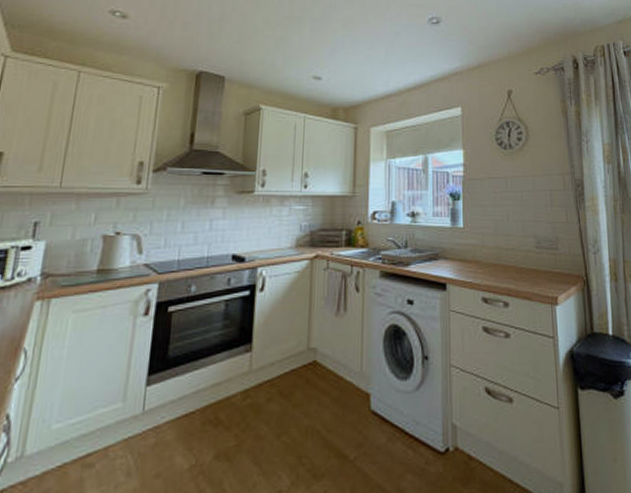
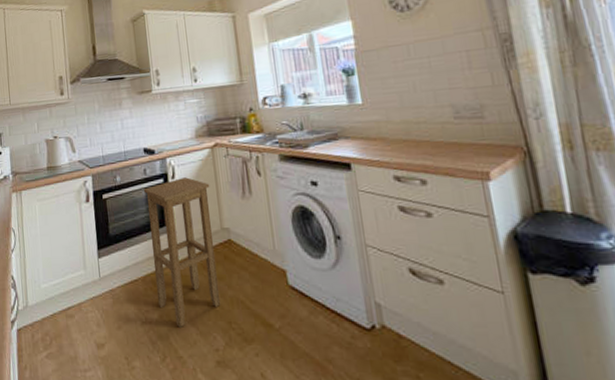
stool: none [215,290,303,468] -> present [143,177,221,327]

